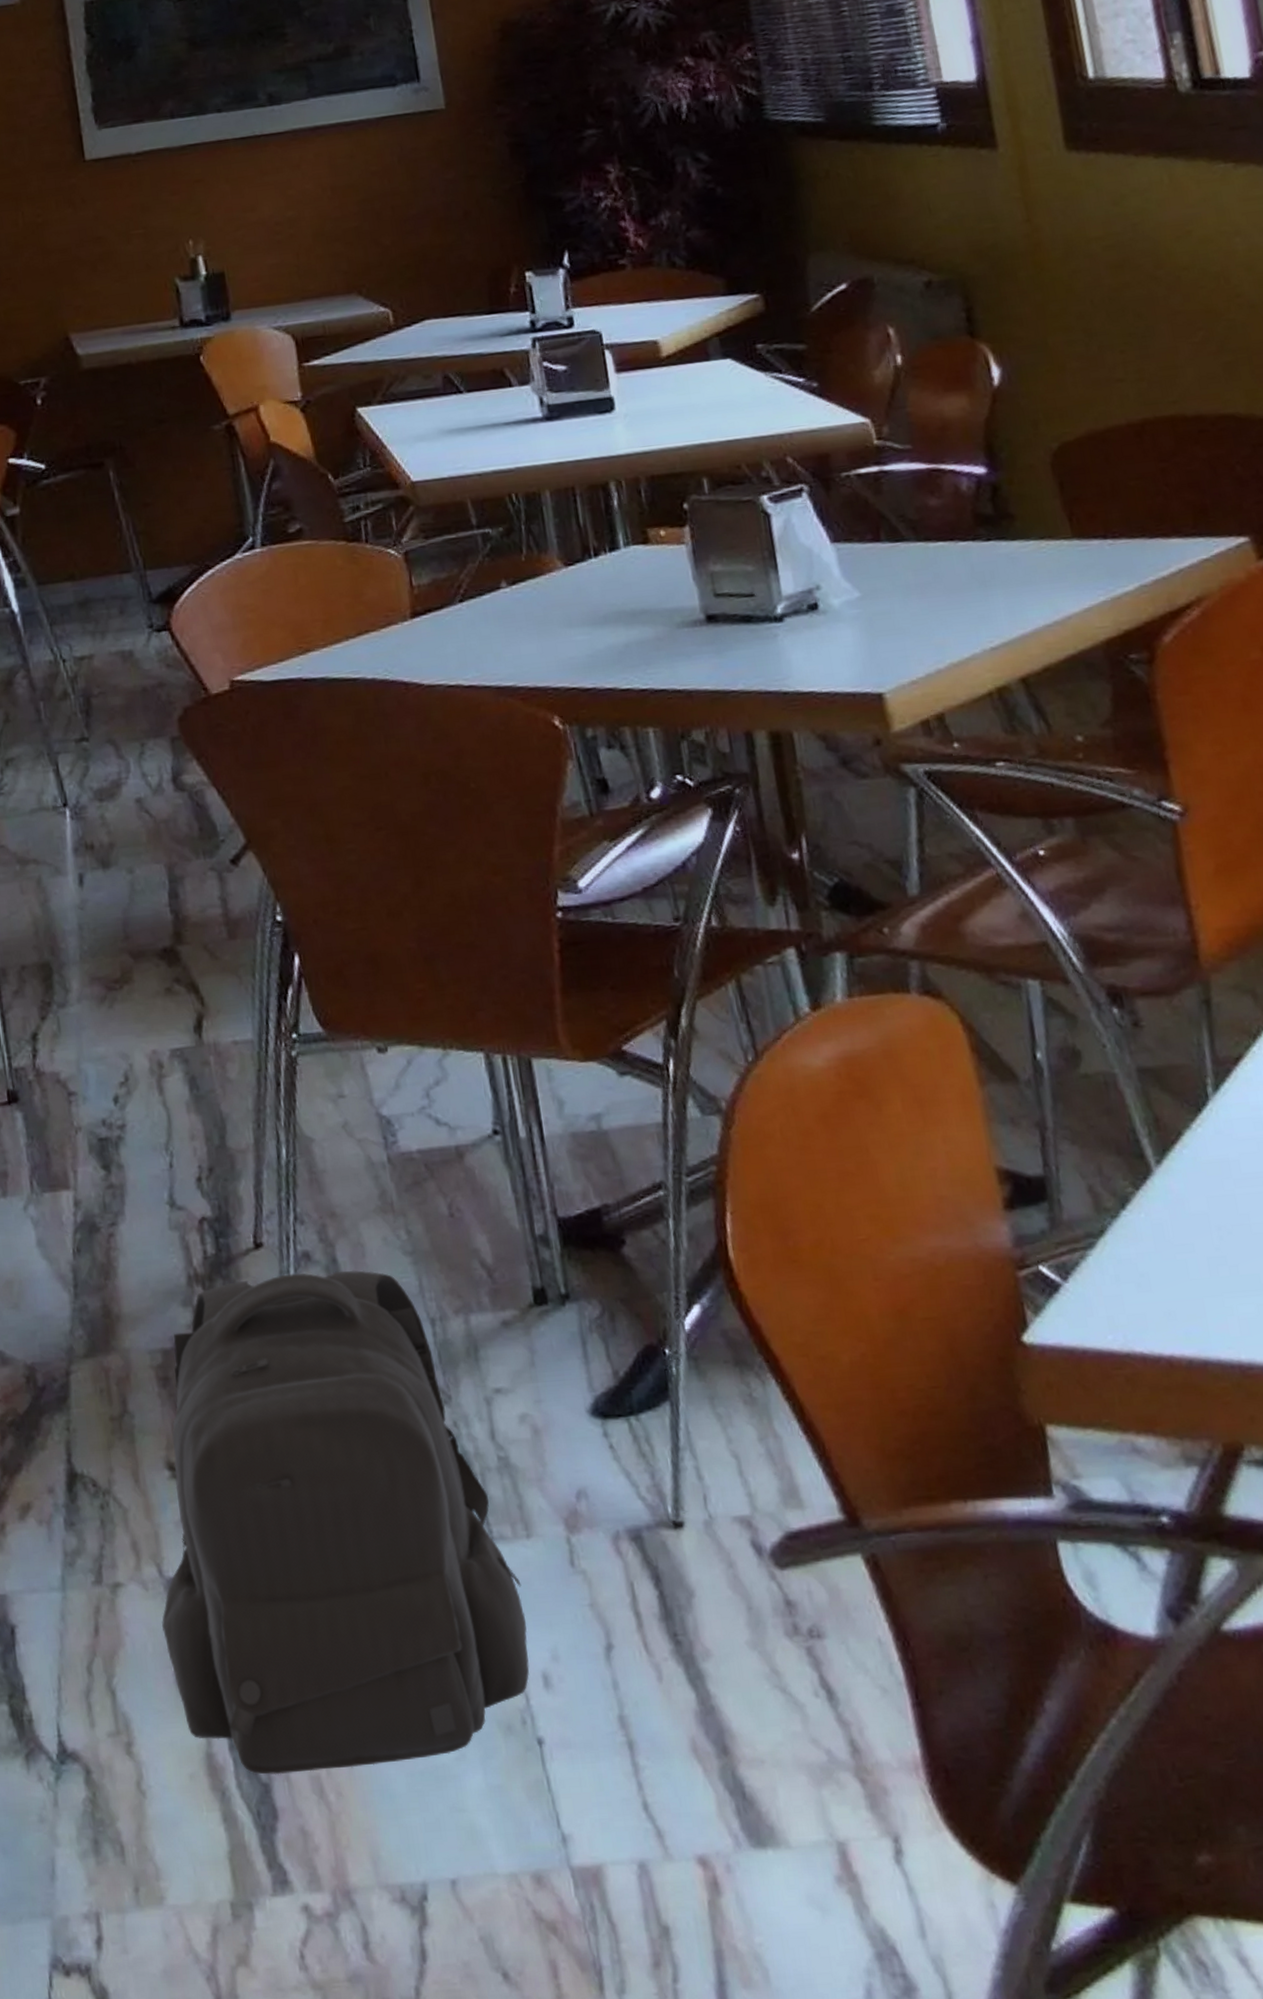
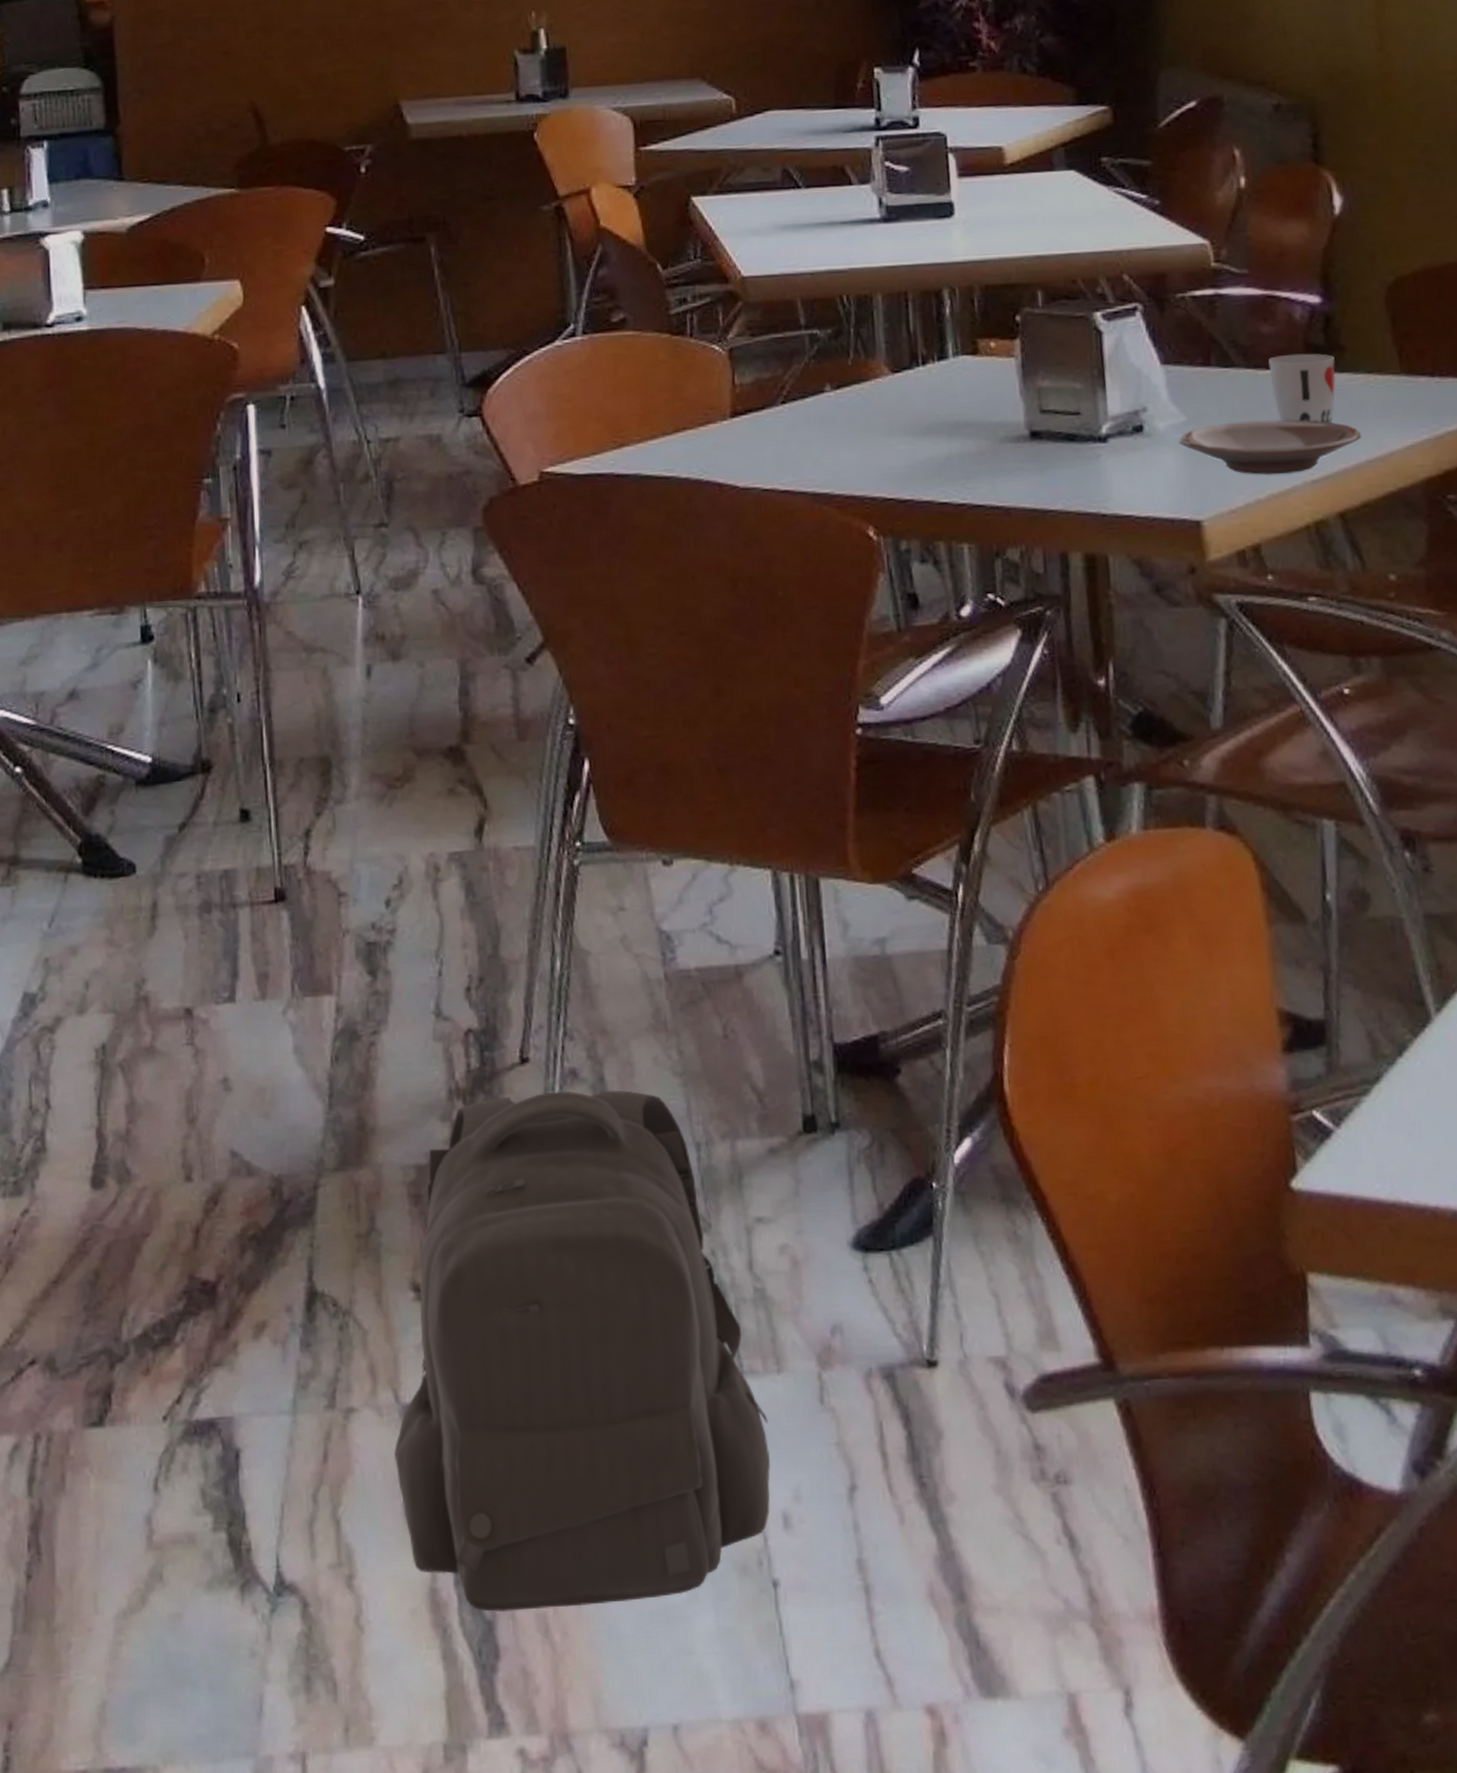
saucer: none [854,588,1038,645] -> present [1178,419,1362,475]
cup: none [938,523,1009,592] -> present [1268,353,1336,423]

